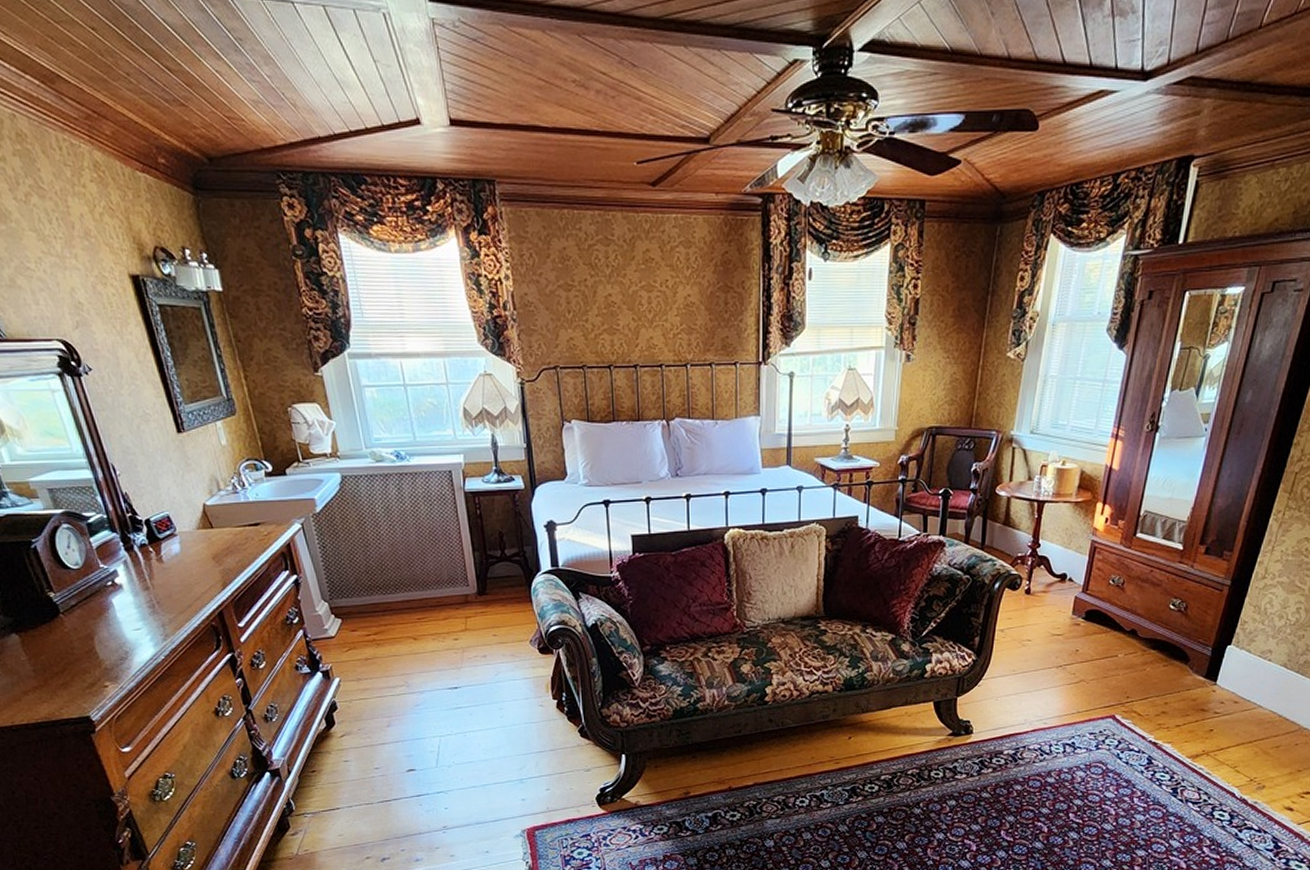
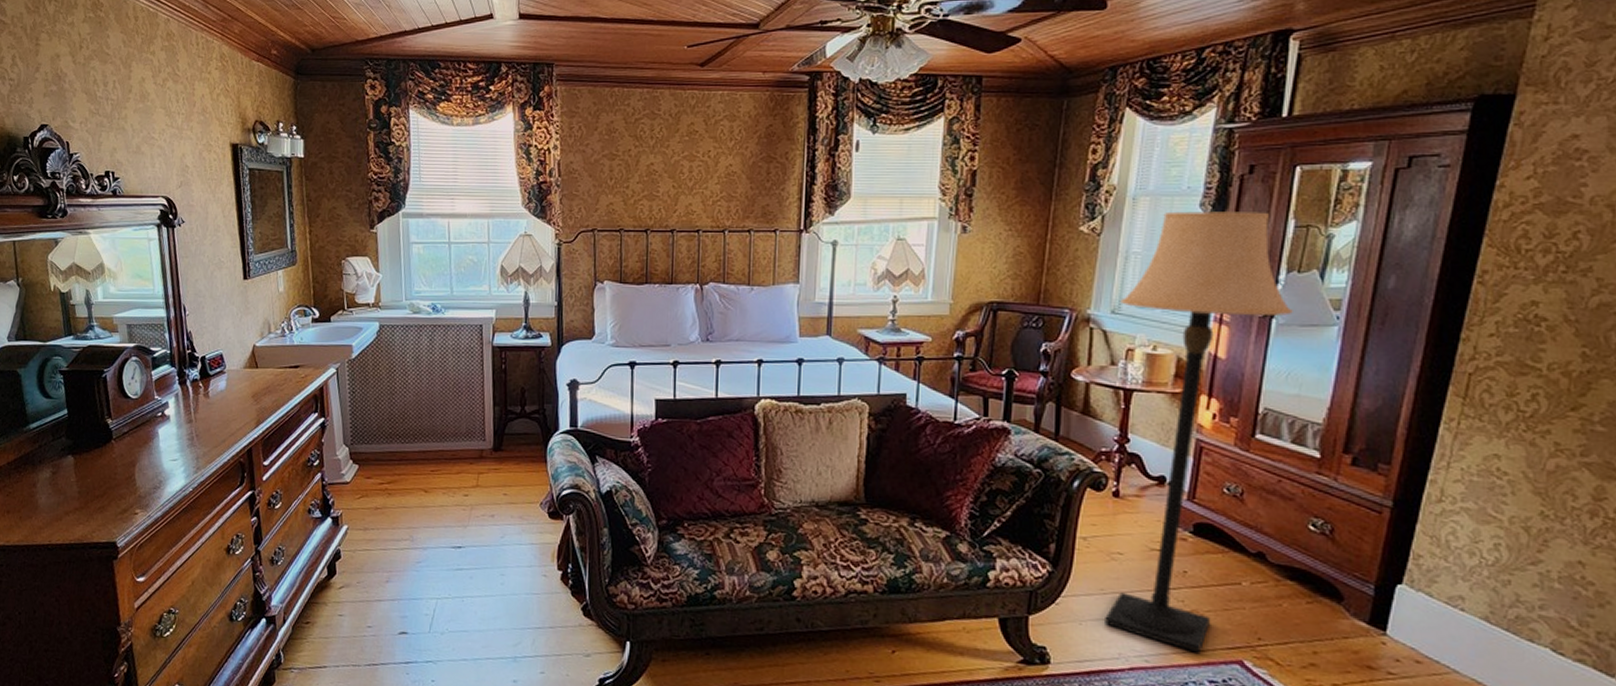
lamp: none [1015,335,1173,713] -> present [1105,211,1293,653]

